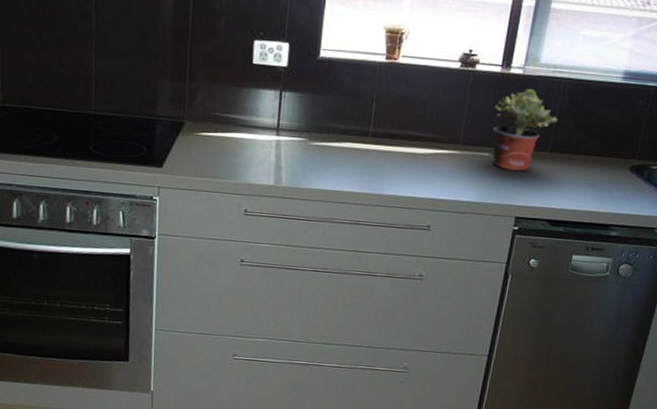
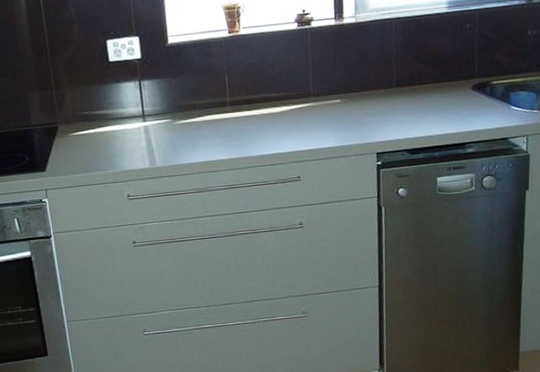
potted plant: present [492,88,558,171] -> none [335,33,396,112]

